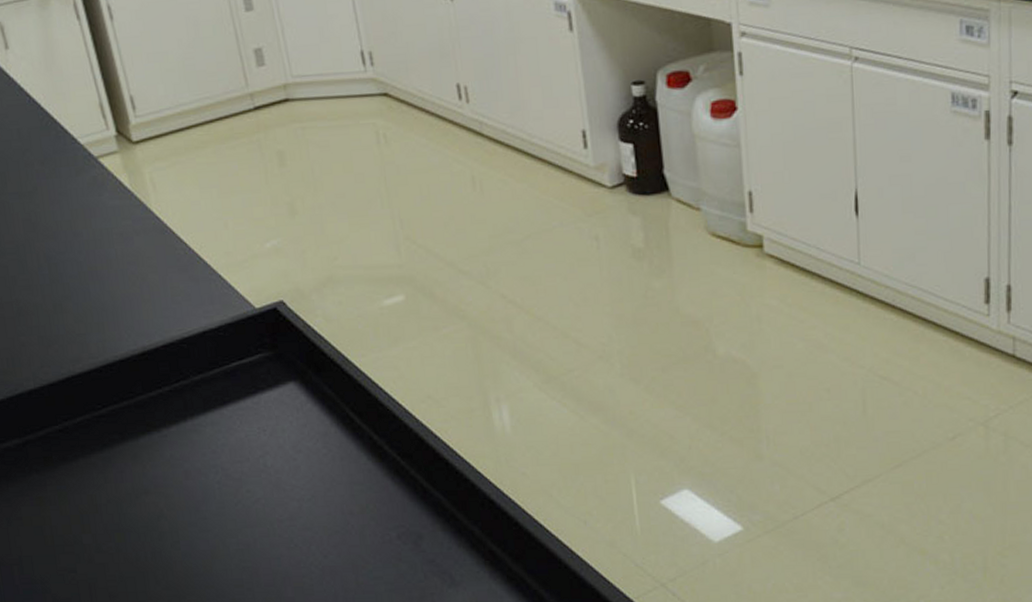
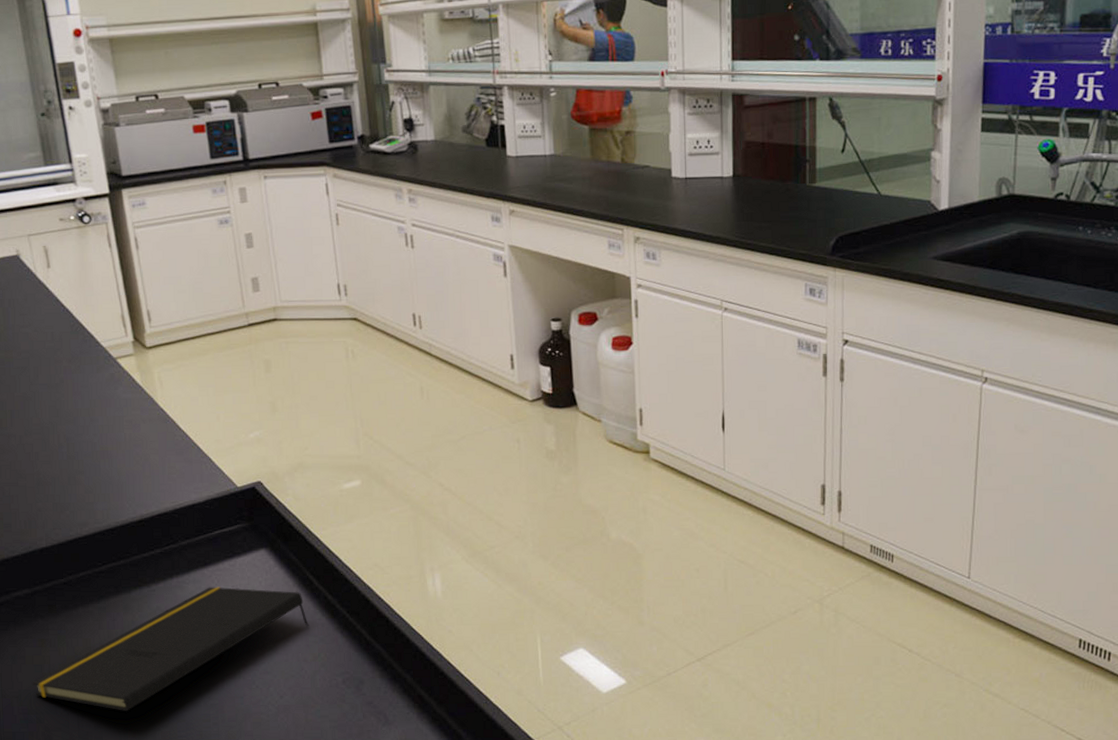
notepad: none [33,429,354,578] -> present [33,587,310,711]

